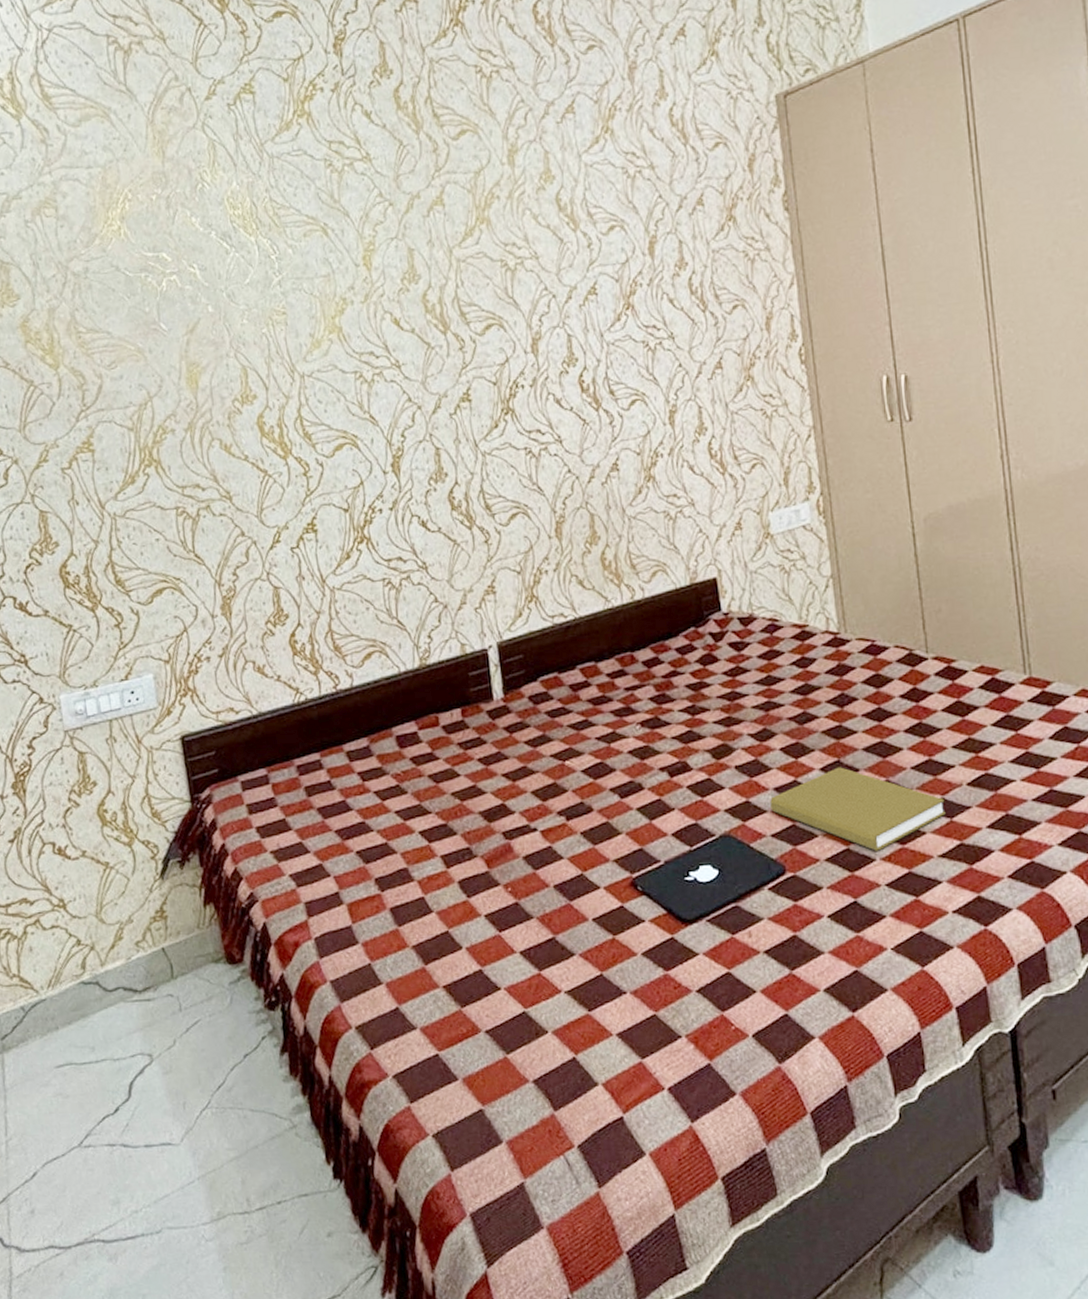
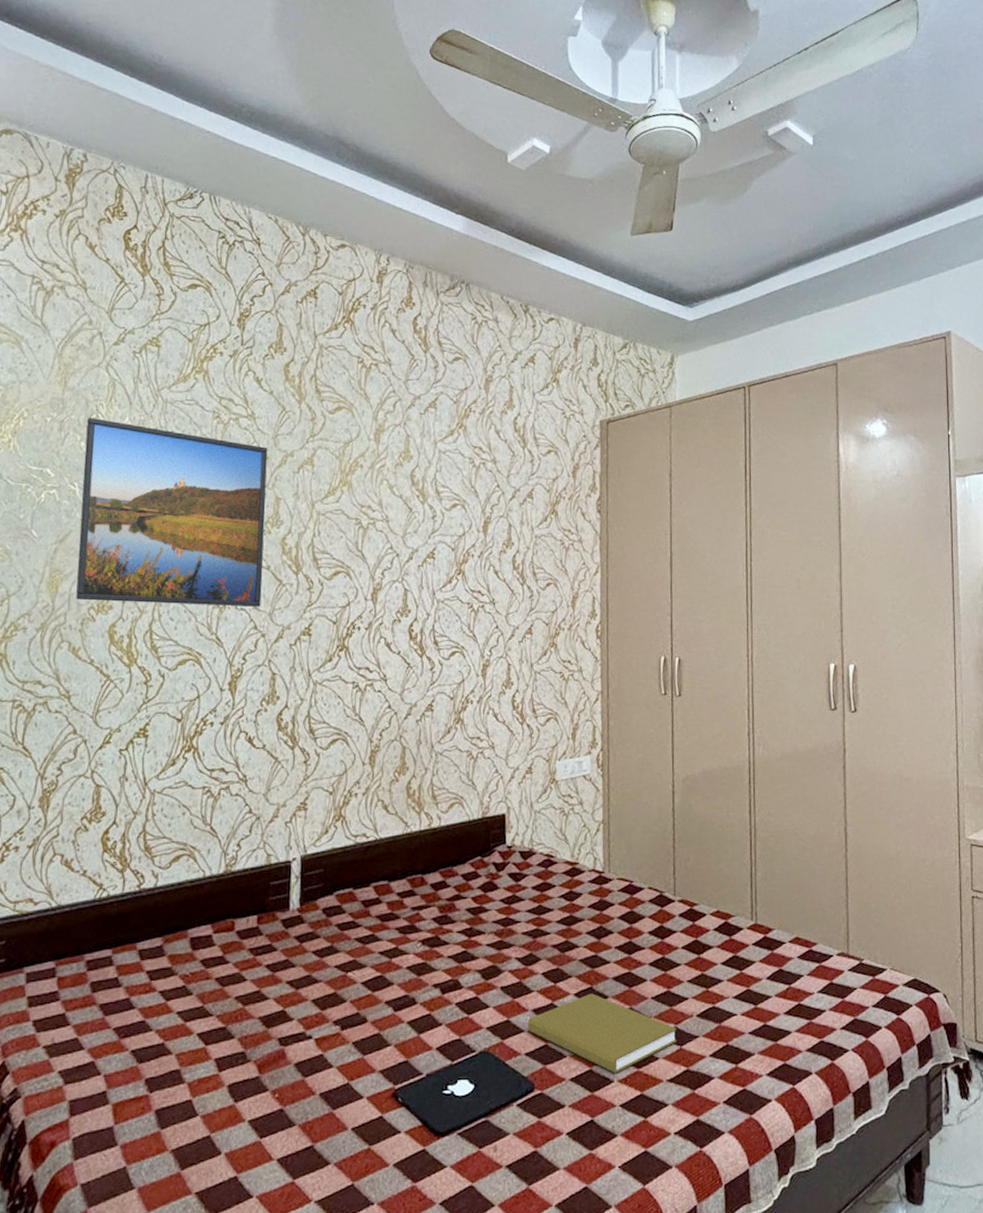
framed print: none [193,187,412,393] -> present [76,418,268,607]

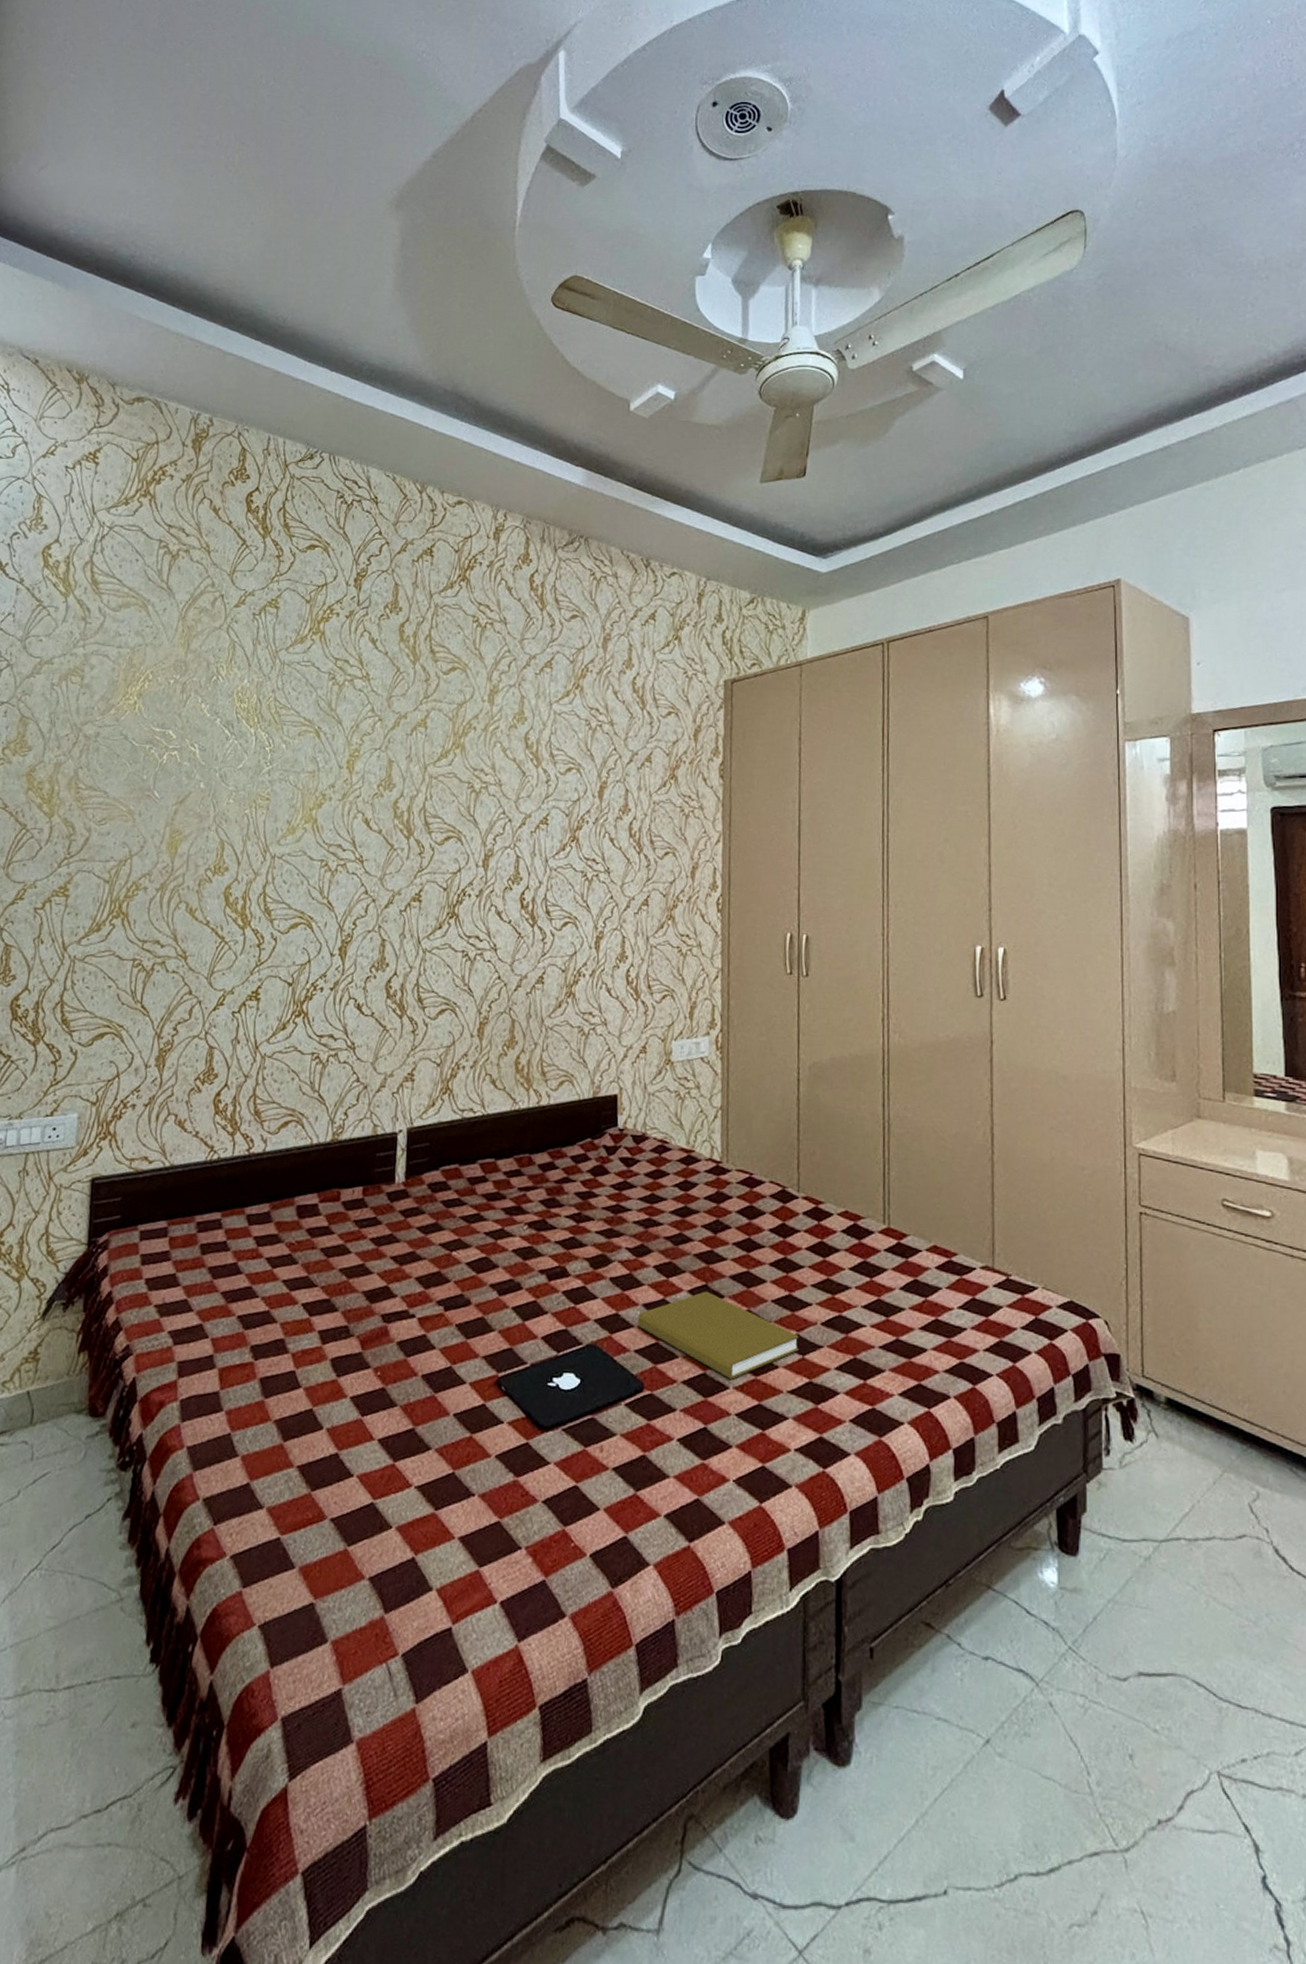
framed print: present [76,418,268,607] -> none [194,680,382,871]

